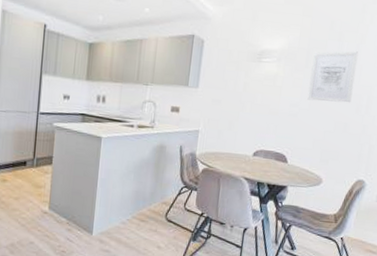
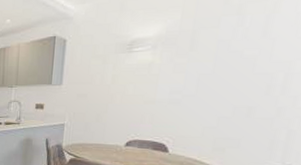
wall art: present [307,51,359,103] -> none [193,23,270,85]

